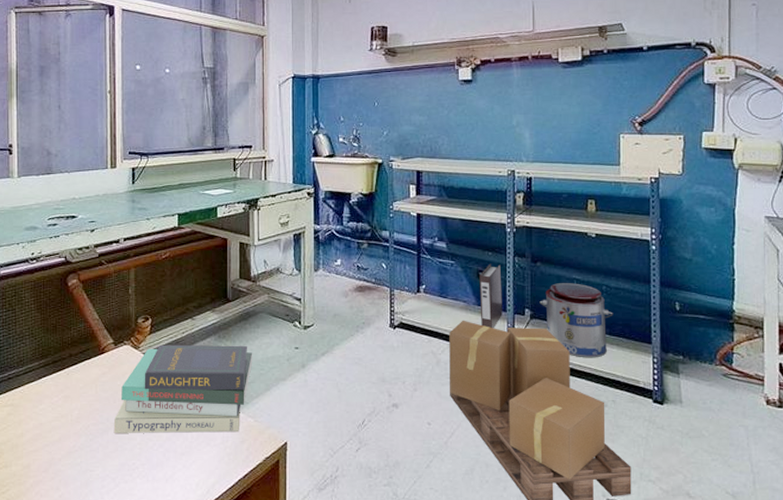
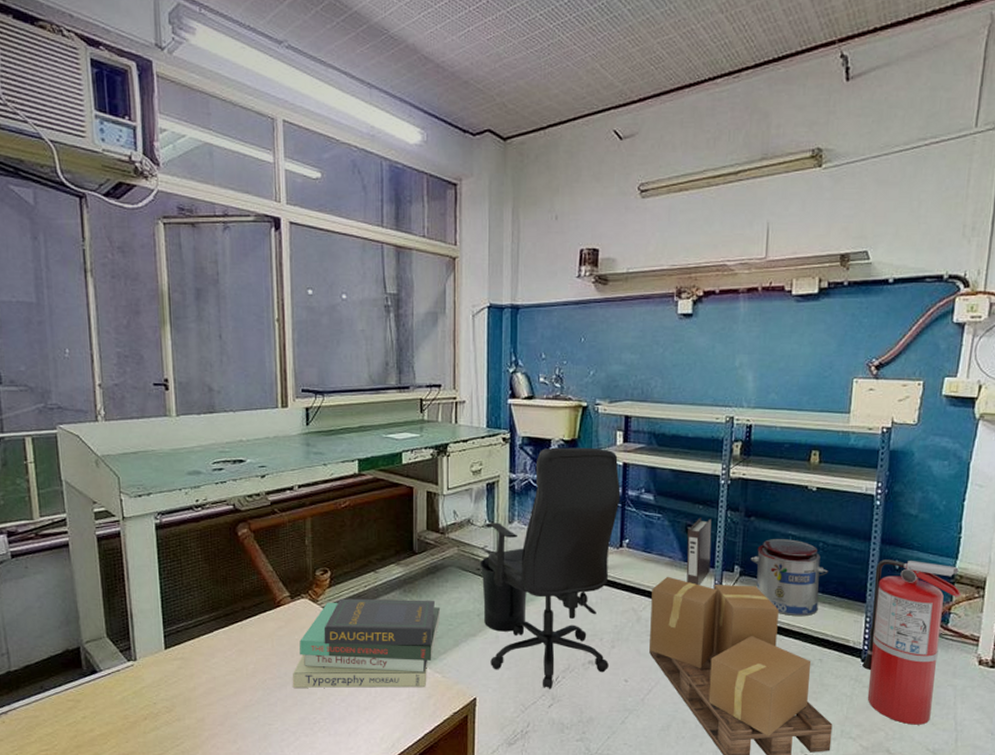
waste bin: none [288,303,333,376] -> present [480,556,527,632]
office chair: none [292,200,416,433] -> present [484,447,621,689]
fire extinguisher: none [654,301,742,467] -> present [862,559,962,725]

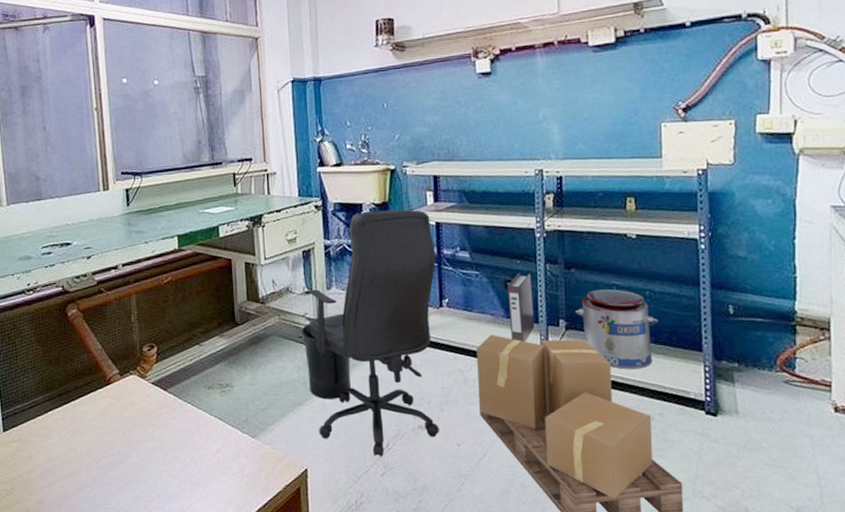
books: present [292,598,441,688] -> none [125,370,267,466]
fire extinguisher: present [862,559,962,725] -> none [707,303,805,481]

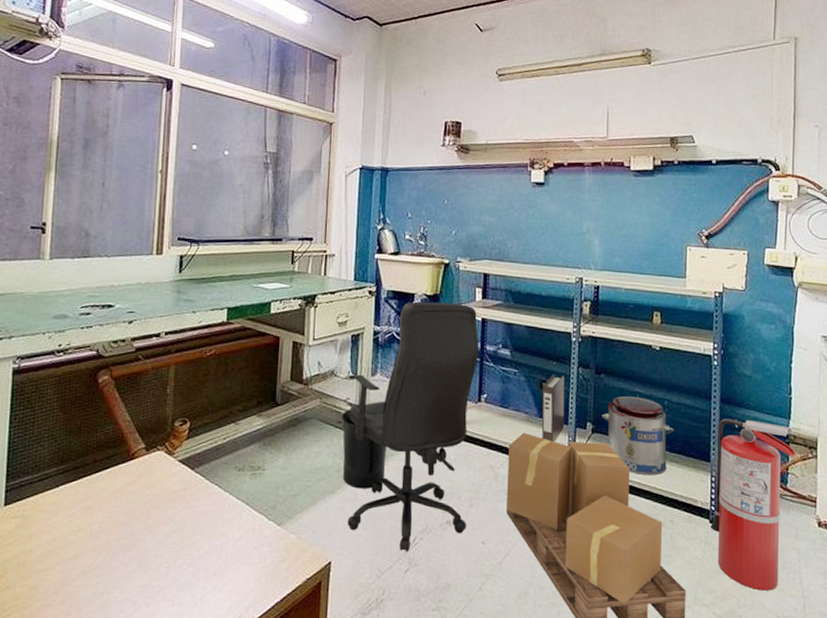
fire extinguisher: none [707,303,805,481] -> present [711,419,797,591]

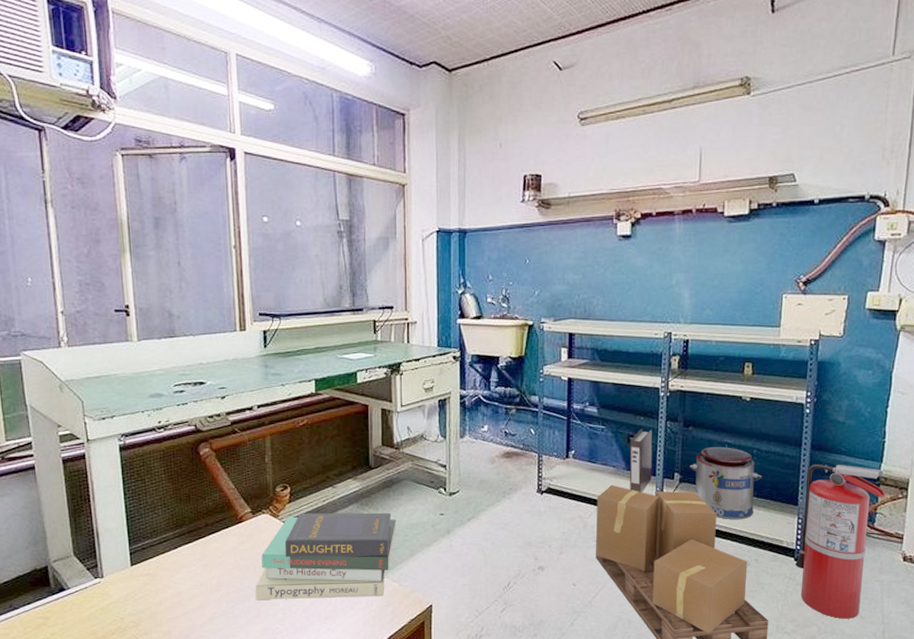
books: none [138,451,300,550] -> present [255,512,397,600]
waste bin: present [341,409,387,489] -> none [433,470,479,541]
office chair: present [347,301,480,552] -> none [436,364,566,595]

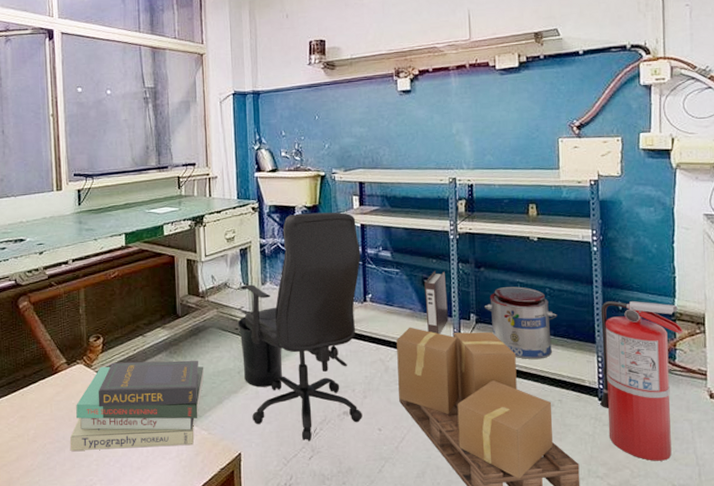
waste bin: none [433,470,479,541] -> present [237,316,282,387]
office chair: none [436,364,566,595] -> present [239,212,362,441]

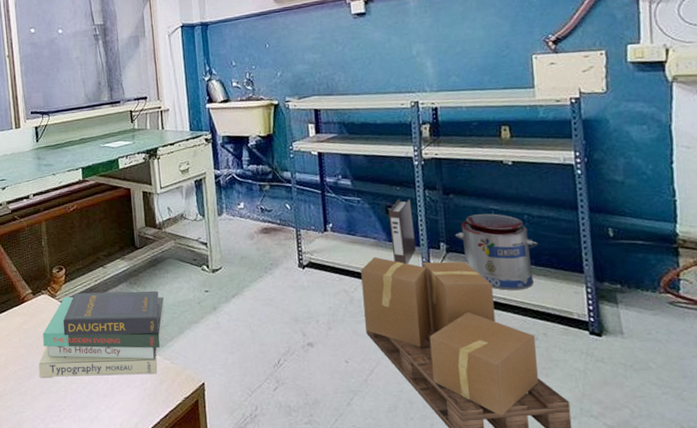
waste bin: present [237,316,282,387] -> none [195,247,243,318]
office chair: present [239,212,362,441] -> none [196,140,328,372]
fire extinguisher: present [600,300,684,461] -> none [588,226,688,401]

